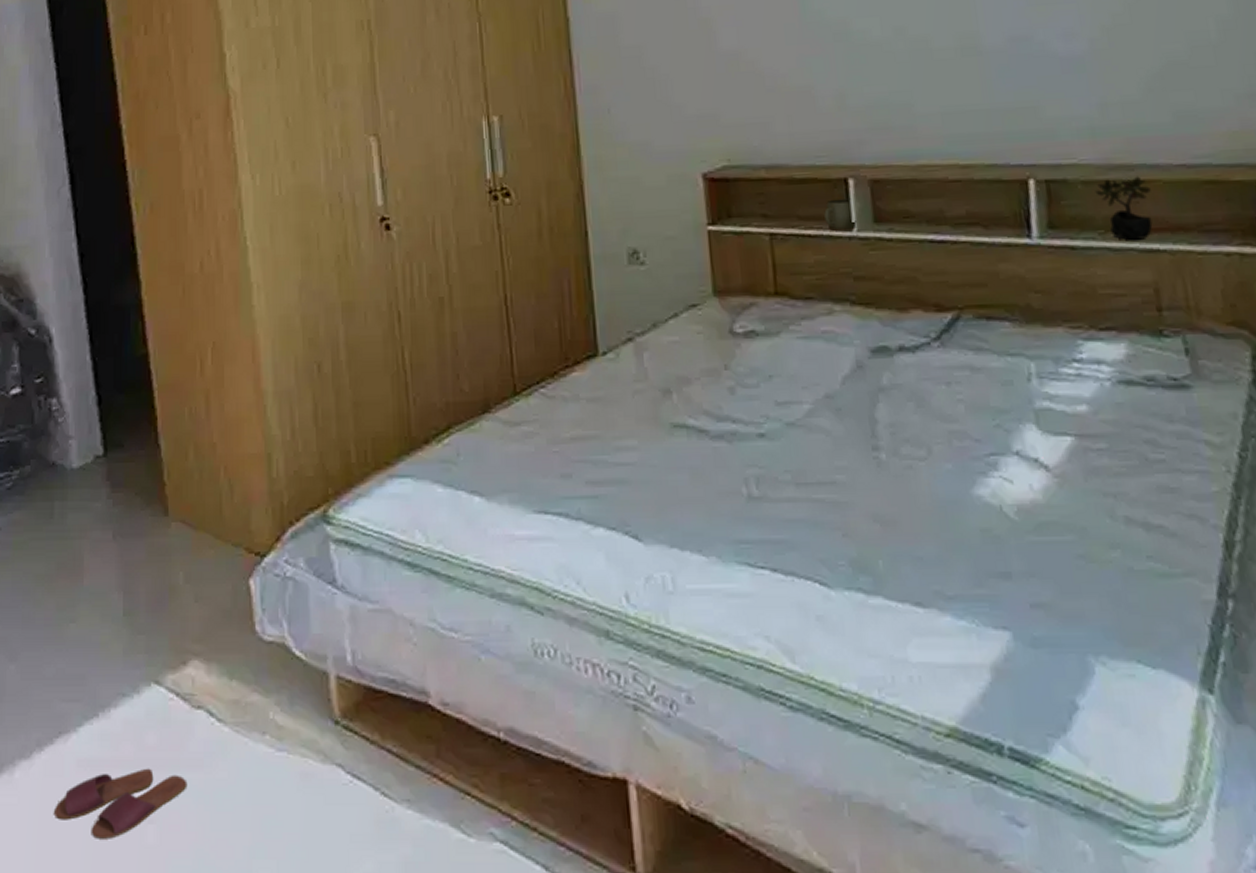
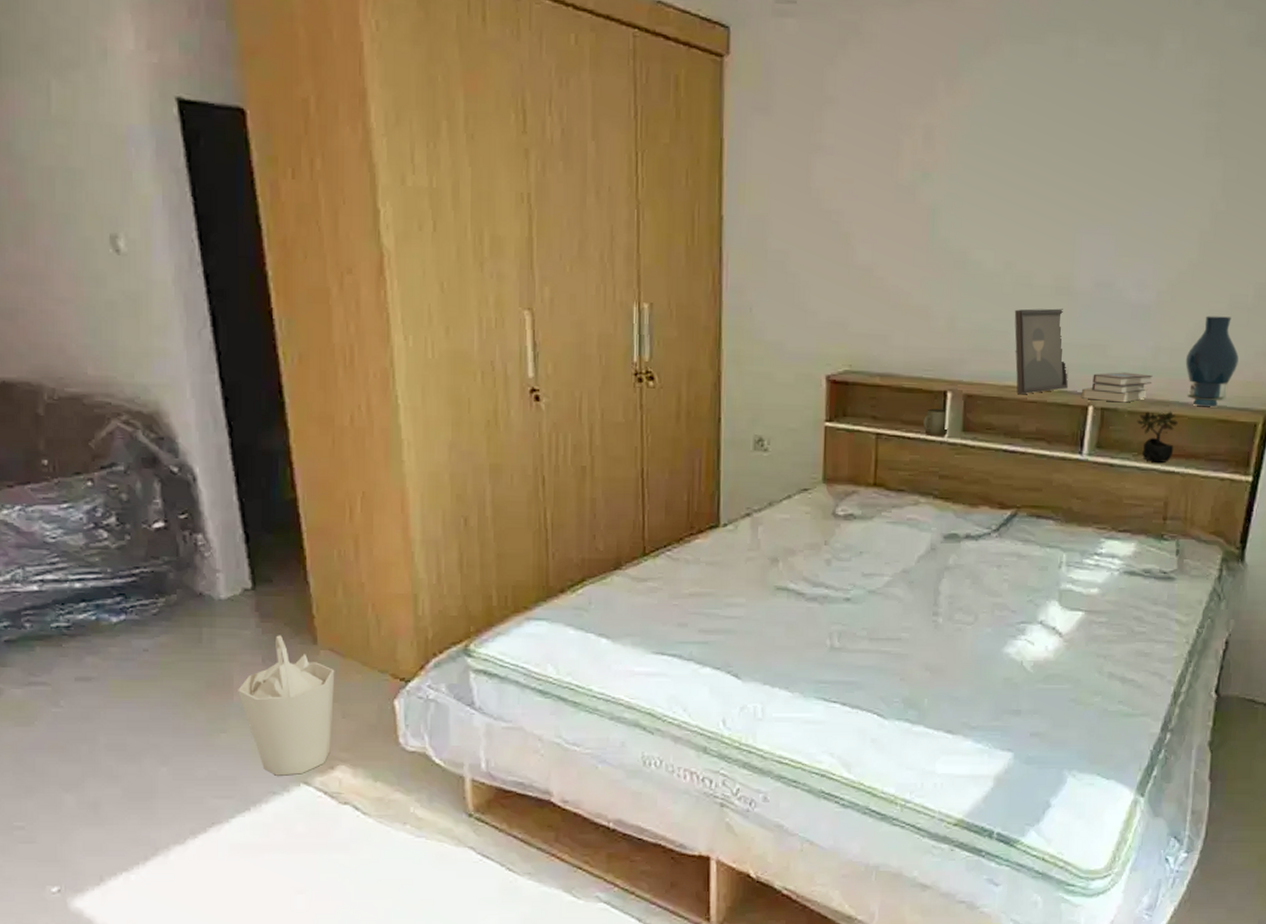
slippers: present [55,768,188,839] -> none [209,851,334,906]
trash bin: none [88,506,187,674] -> present [238,635,335,776]
picture frame: none [914,71,999,174] -> present [1014,308,1069,395]
books: none [1015,135,1106,172] -> present [1081,372,1153,403]
vase: none [1143,58,1216,167] -> present [1185,316,1239,406]

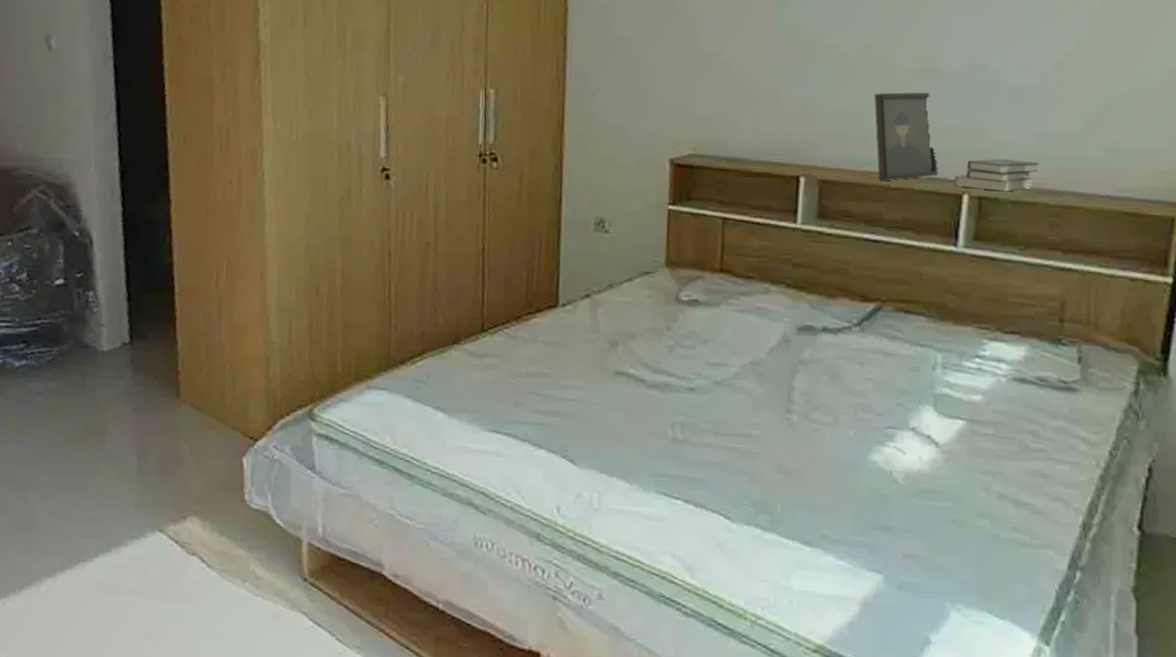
trash bin: present [238,635,335,776] -> none [110,387,193,522]
mug: present [923,408,948,437] -> none [774,193,802,223]
succulent plant: present [1137,411,1178,463] -> none [1022,201,1073,258]
vase: present [1185,316,1239,406] -> none [1079,99,1146,198]

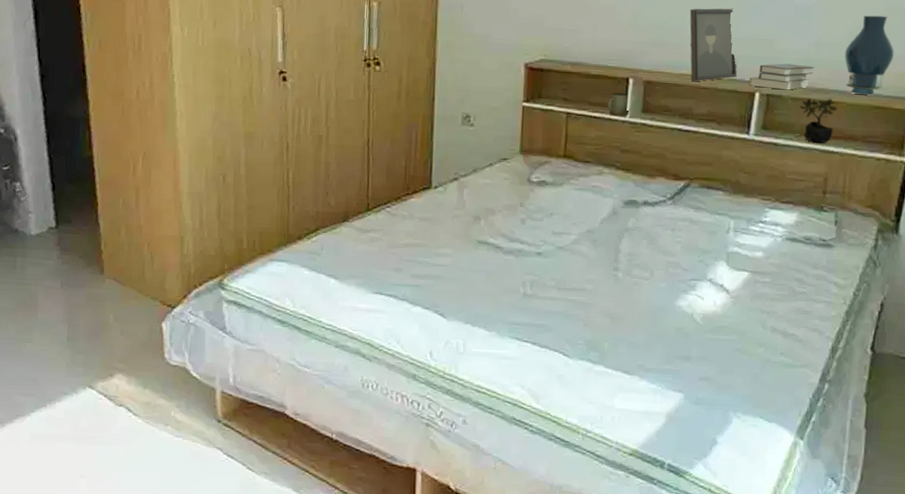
mug: none [774,193,802,223] -> present [608,92,630,117]
succulent plant: none [1022,201,1073,258] -> present [799,98,837,143]
vase: none [1079,99,1146,198] -> present [844,15,894,95]

